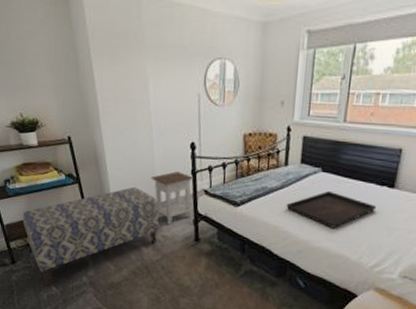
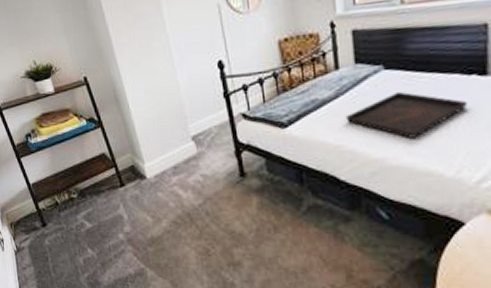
bench: present [22,186,160,286] -> none [47,122,197,248]
nightstand: present [150,171,194,226] -> none [178,97,232,162]

